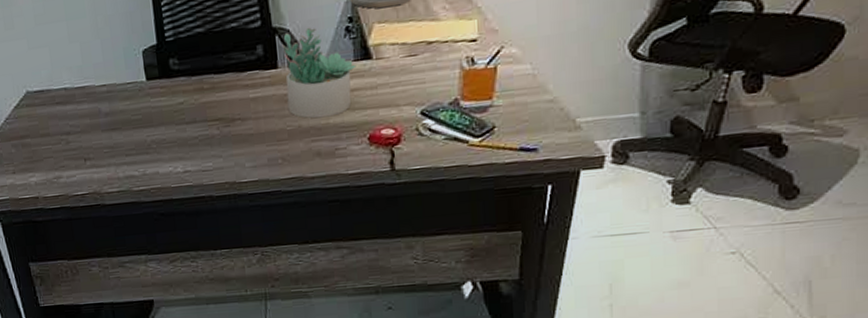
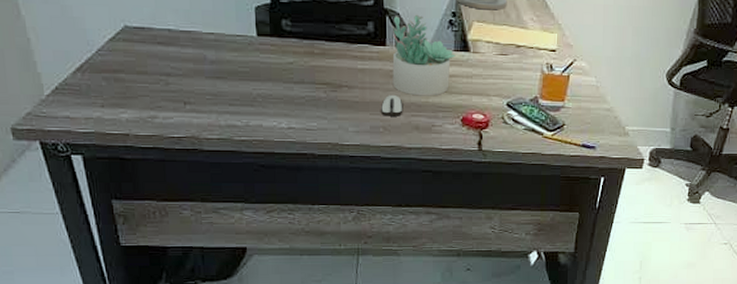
computer mouse: none [277,120,302,146] -> present [381,94,403,116]

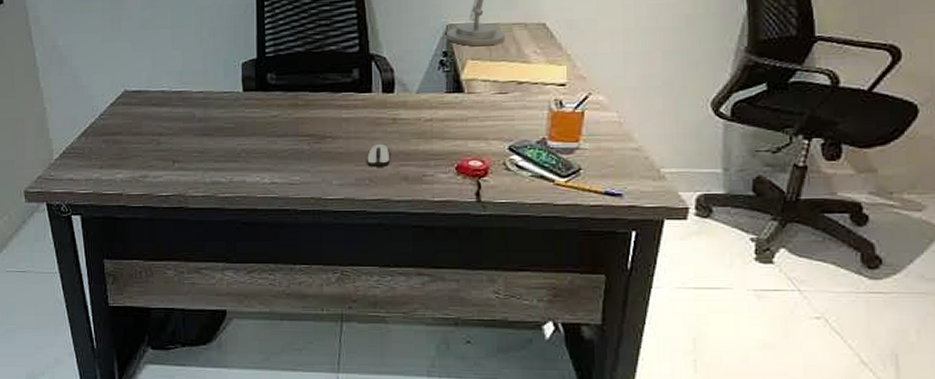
succulent plant: present [392,14,456,96] -> none [378,57,448,144]

